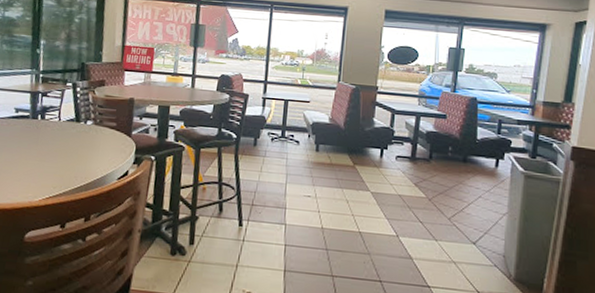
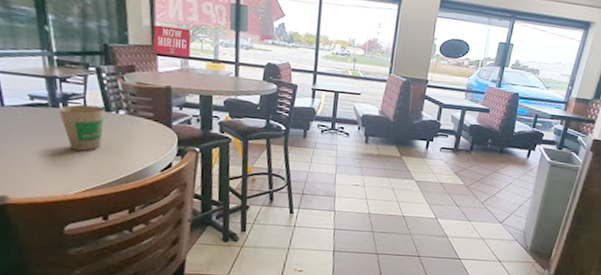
paper cup: none [37,116,76,159] -> present [59,104,105,151]

